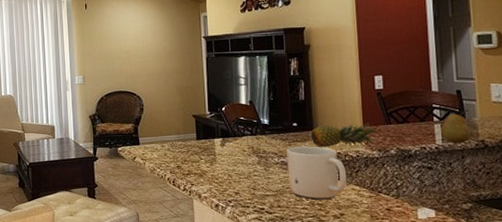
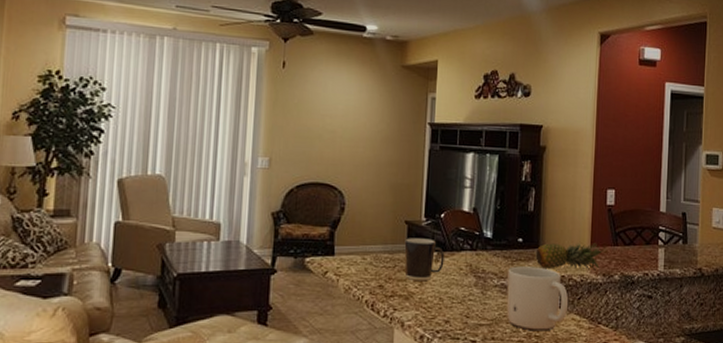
mug: none [194,128,229,162] -> present [404,238,445,281]
fruit: present [441,109,471,145] -> none [664,234,692,272]

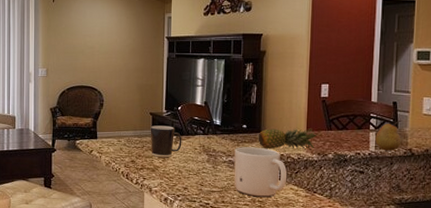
fruit: none [664,234,692,272] -> present [375,120,402,152]

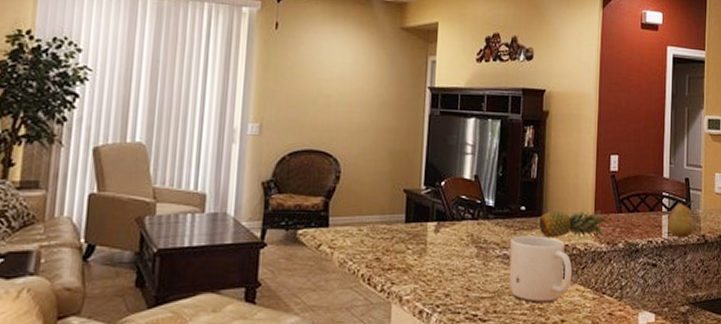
mug: present [150,125,182,158] -> none [402,207,445,253]

